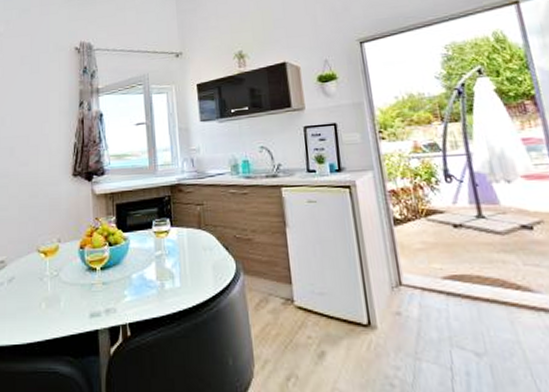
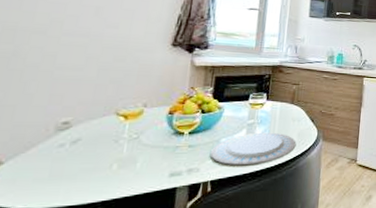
plate: none [123,265,213,306] -> present [210,132,297,166]

